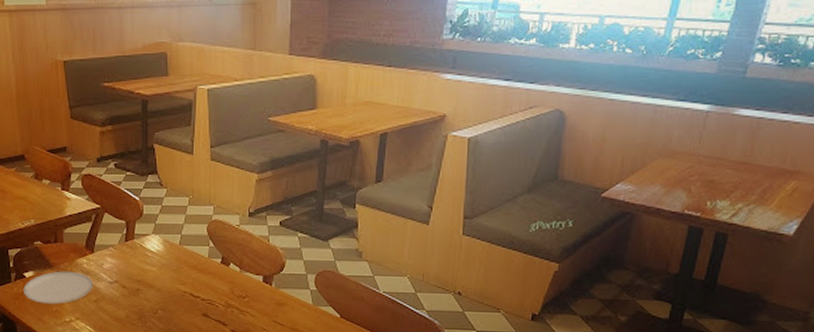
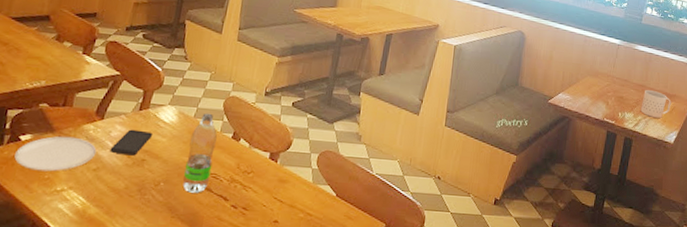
mobile phone: none [105,260,142,286] -> present [109,129,152,156]
bottle: none [178,239,206,319] -> present [183,113,217,193]
mug: none [741,167,792,204] -> present [640,89,671,118]

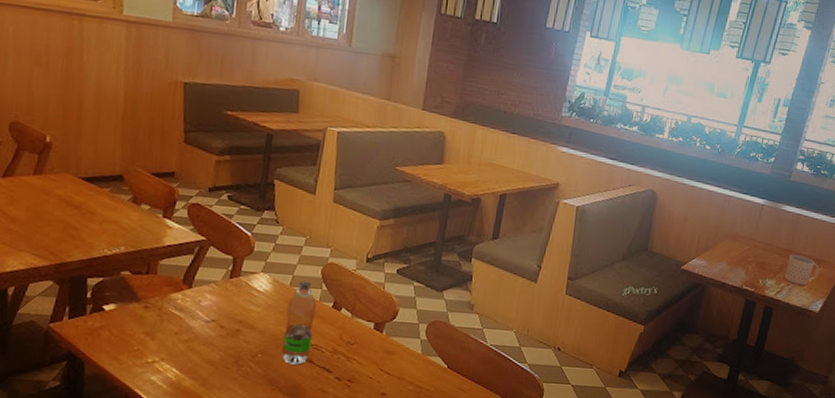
plate: present [14,136,97,172] -> none [99,305,187,343]
mobile phone: present [109,129,152,156] -> none [201,298,246,326]

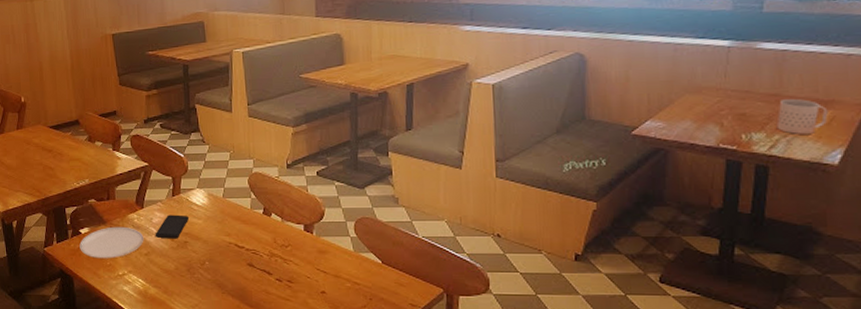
plate: none [99,305,187,343] -> present [79,226,144,259]
mobile phone: none [201,298,246,326] -> present [155,214,189,239]
bottle: present [281,281,316,365] -> none [223,192,250,269]

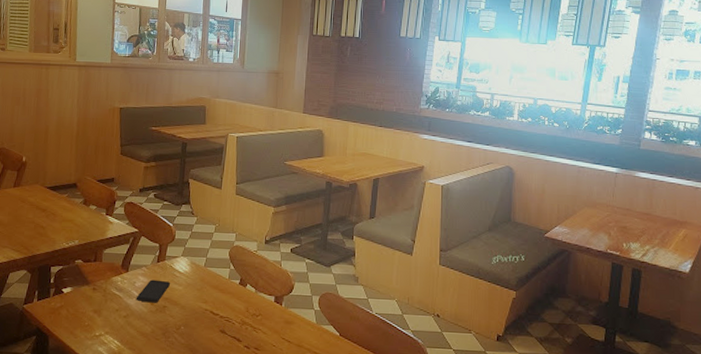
plate: present [79,226,144,259] -> none [60,287,125,319]
mug: present [776,98,828,134] -> none [647,217,683,247]

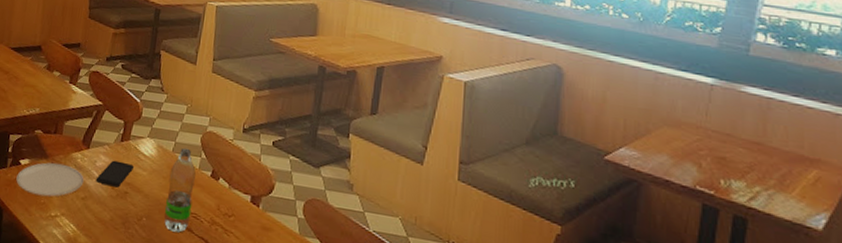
plate: none [60,287,125,319] -> present [16,162,84,197]
bottle: none [199,262,226,335] -> present [164,148,196,233]

